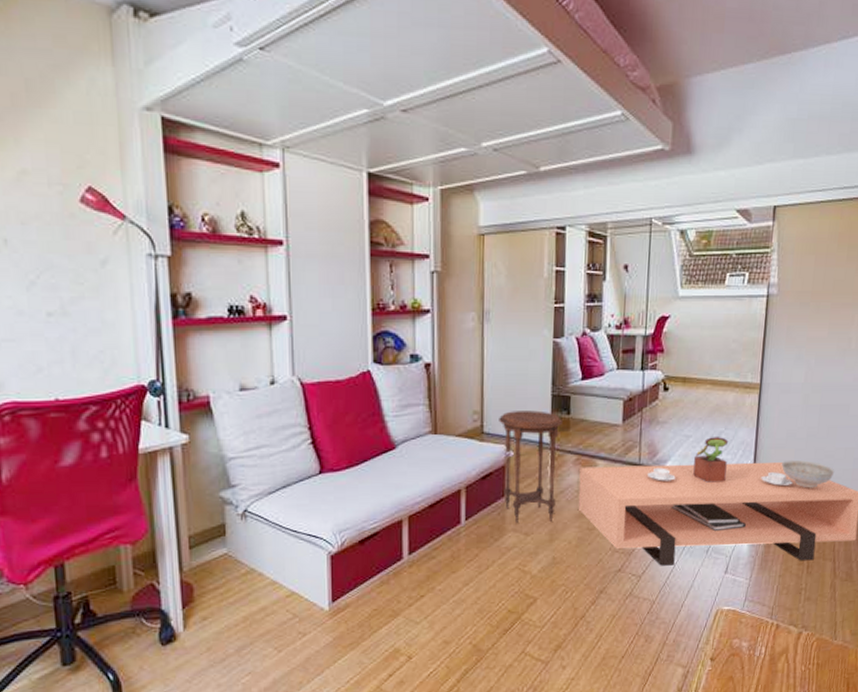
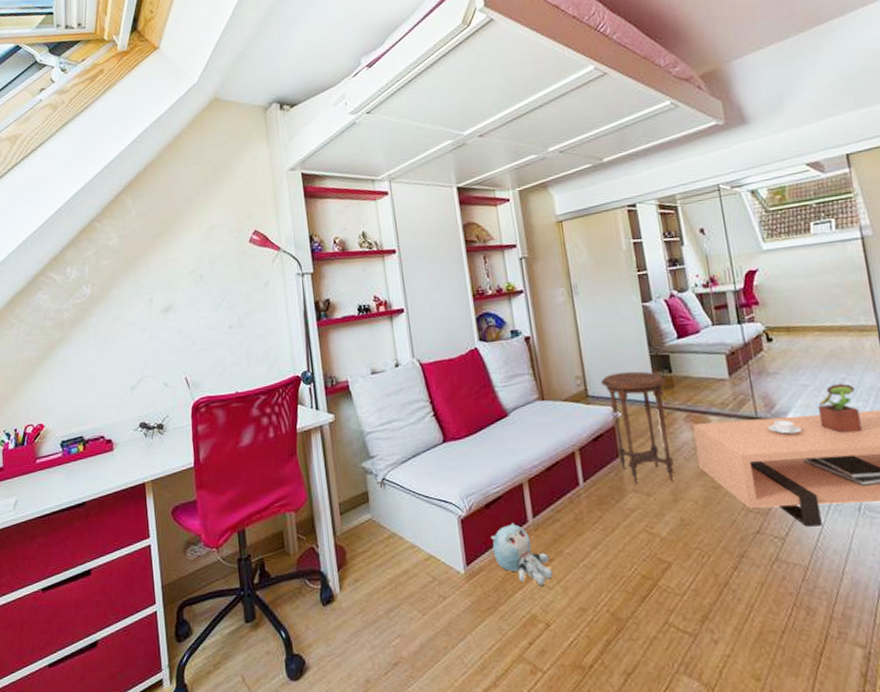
plush toy: none [362,559,422,621] -> present [491,523,553,586]

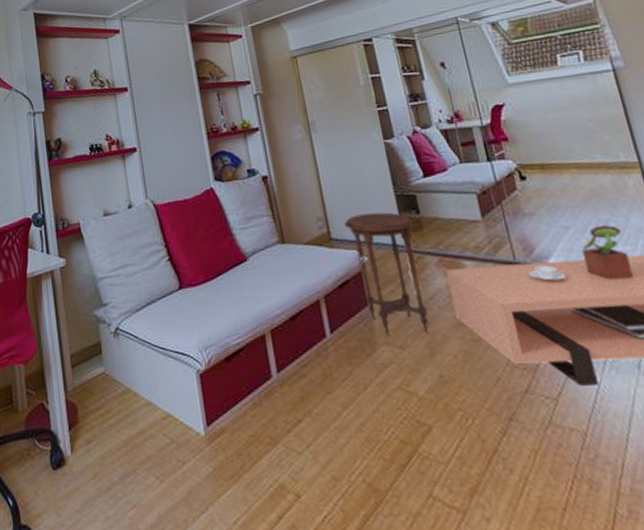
plush toy: present [491,523,553,586] -> none [232,378,302,450]

